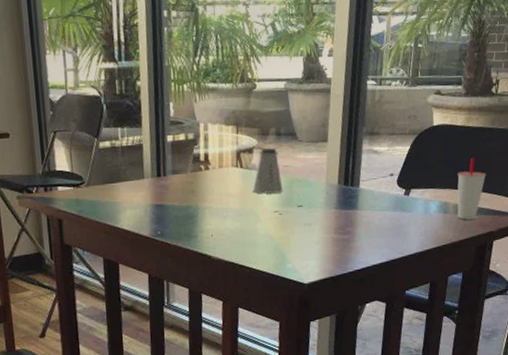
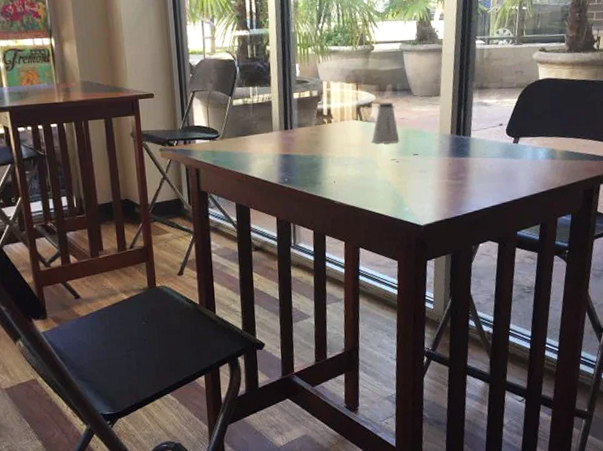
cup: present [457,157,486,220] -> none [563,108,591,165]

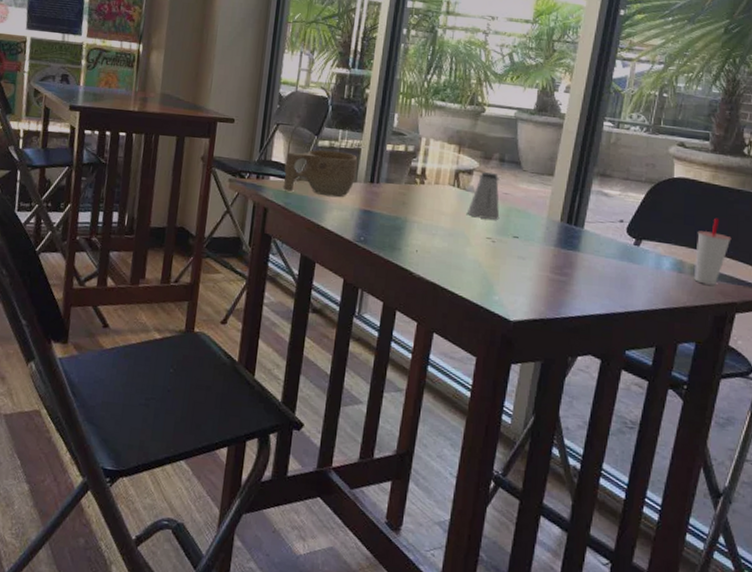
cup: none [206,106,272,150] -> present [283,149,358,198]
cup: none [563,108,591,165] -> present [694,218,732,285]

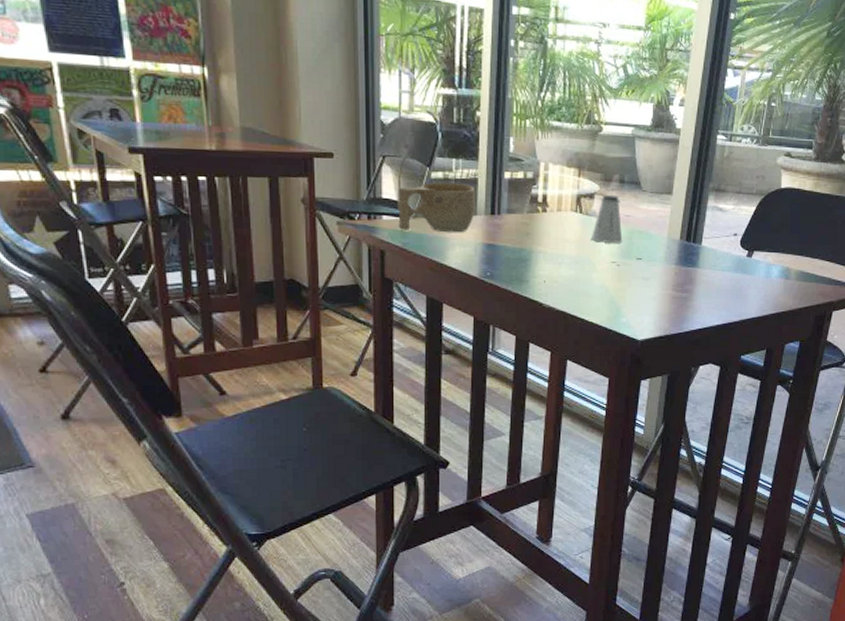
cup: present [694,218,732,285] -> none [799,224,831,288]

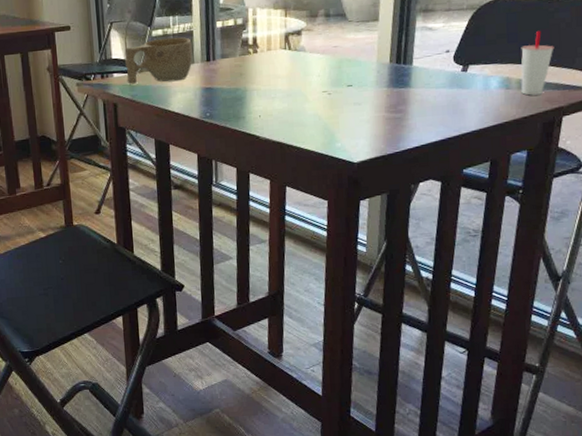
saltshaker: present [592,194,623,243] -> none [301,29,332,75]
cup: none [799,224,831,288] -> present [521,30,554,96]

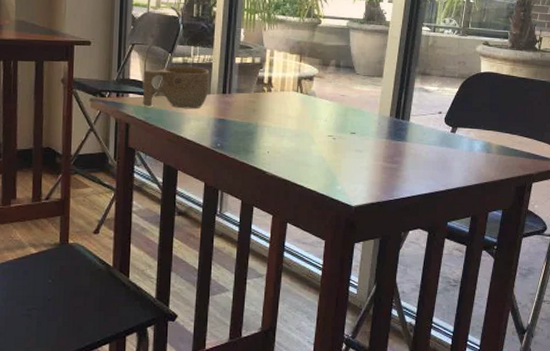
cup: present [521,30,554,96] -> none [500,104,528,161]

